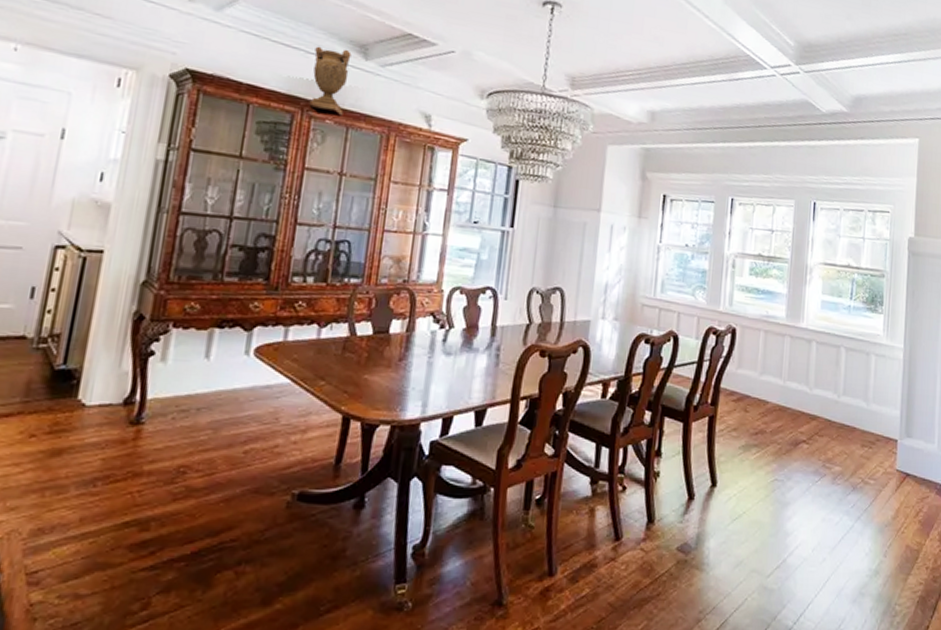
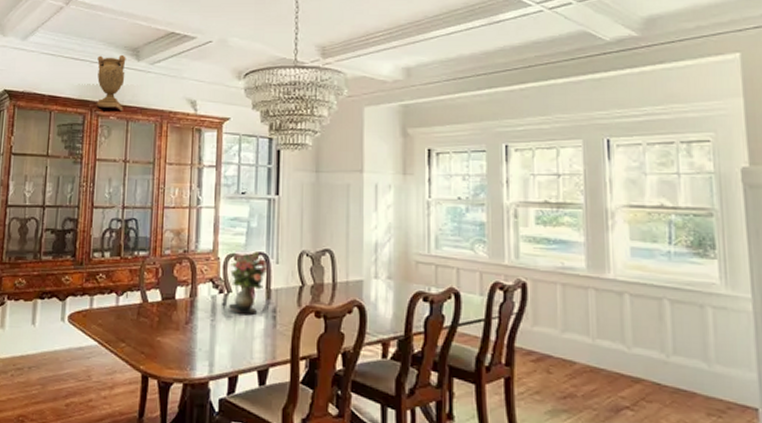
bouquet: none [450,286,495,352] -> present [229,252,268,315]

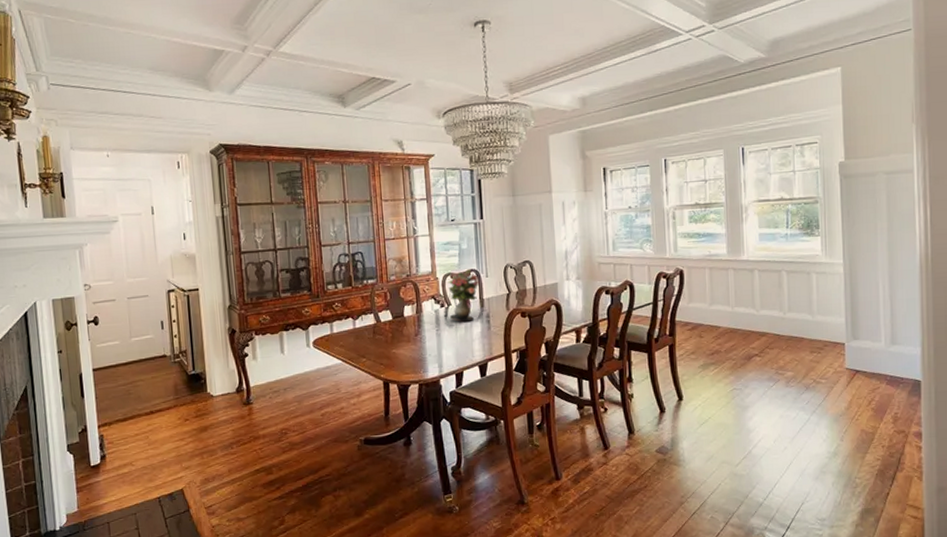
decorative urn: present [96,54,126,113] -> none [305,102,337,159]

